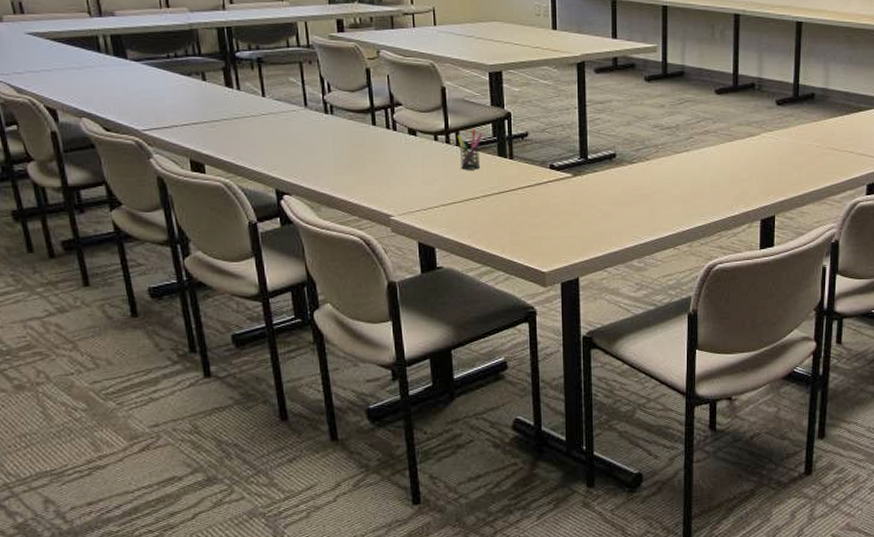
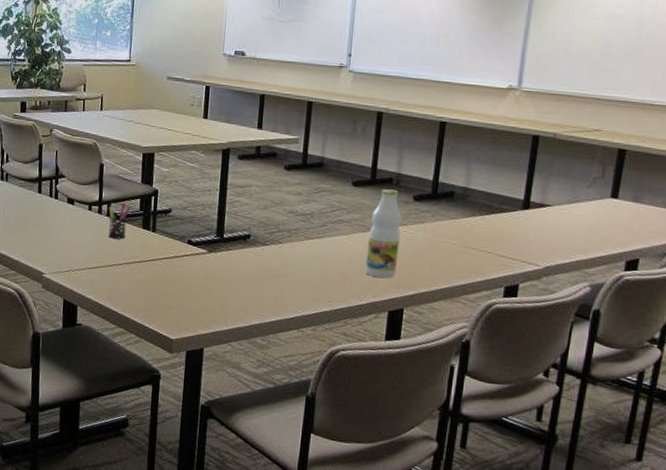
bottle: none [735,95,766,187] -> present [365,189,402,278]

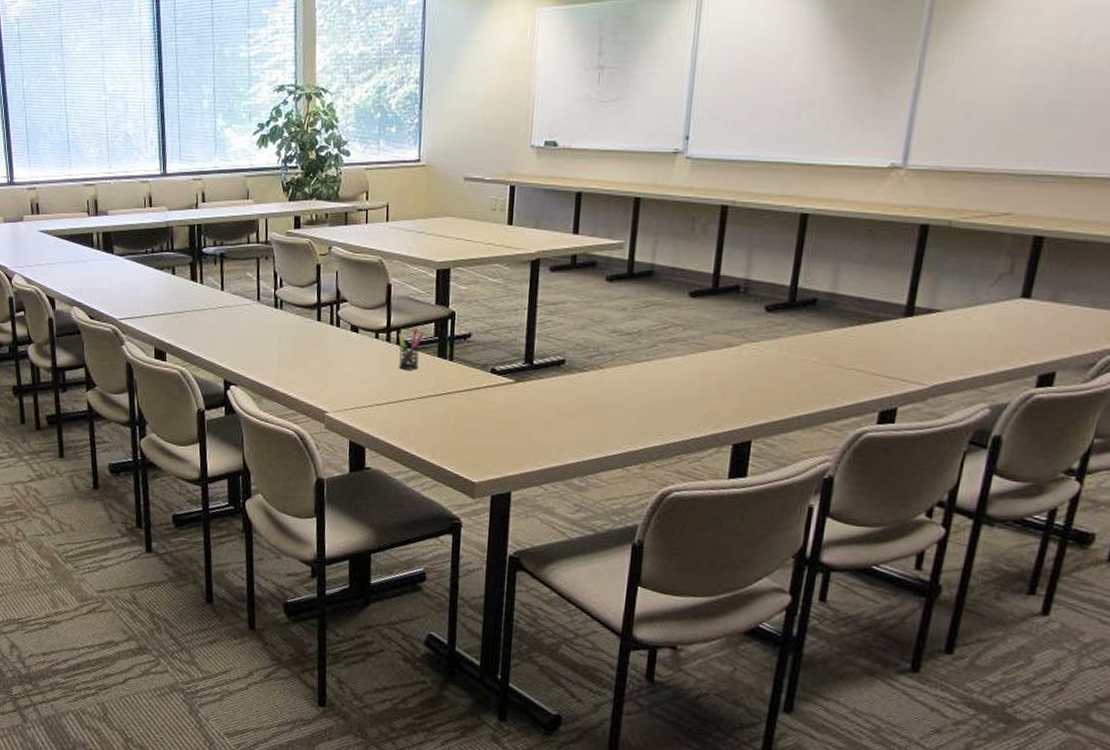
bottle: present [365,189,402,278] -> none [704,299,751,406]

